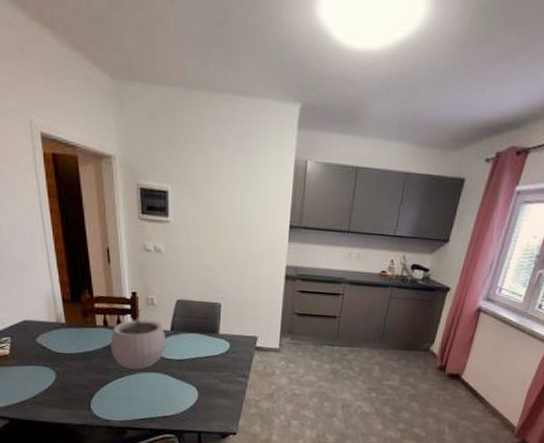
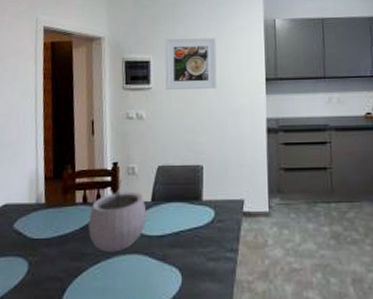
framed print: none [184,167,241,231] -> present [165,37,216,90]

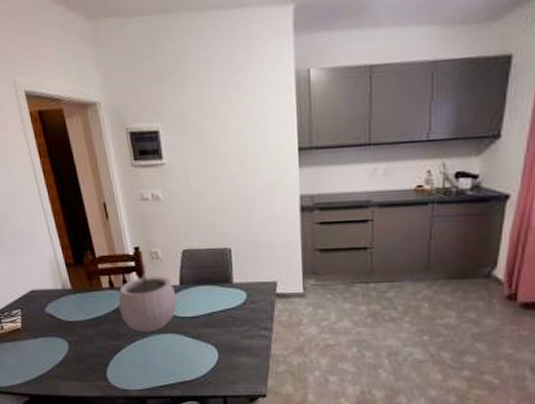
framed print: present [165,37,216,90] -> none [174,97,240,165]

